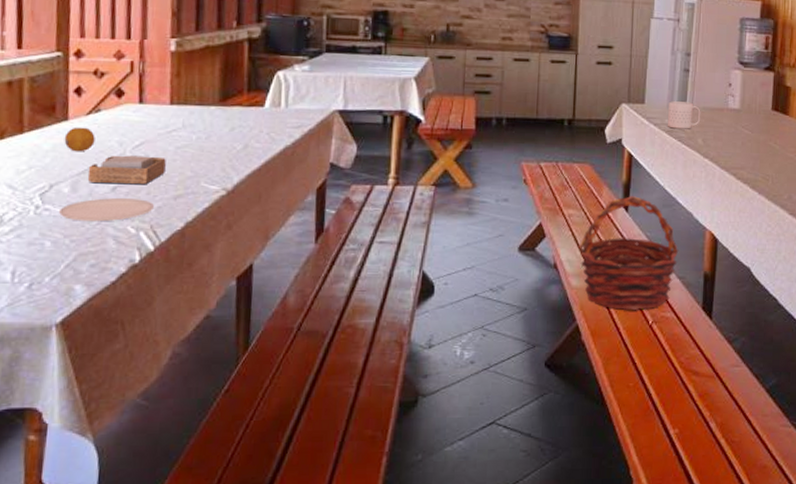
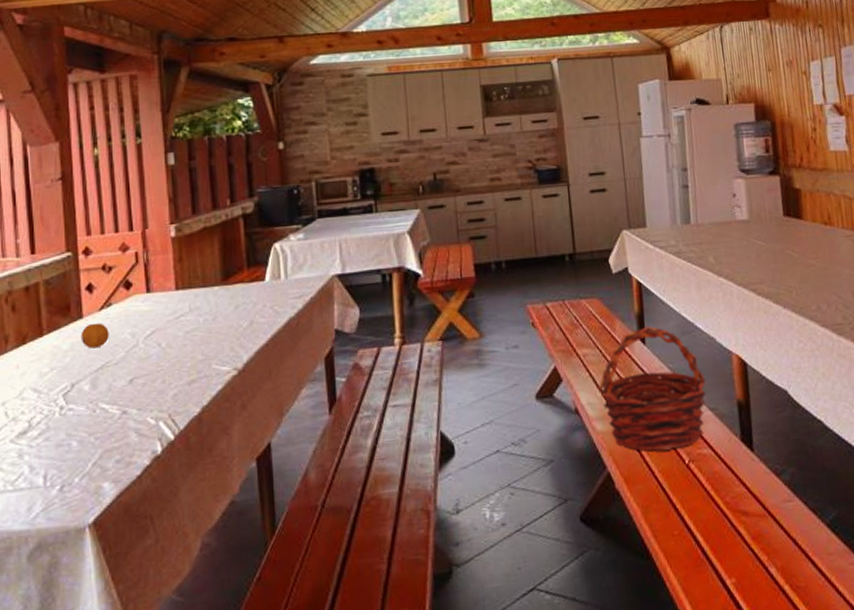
plate: present [58,197,155,222] -> none [81,388,171,418]
napkin holder: present [87,155,166,185] -> none [105,344,177,378]
mug: present [667,101,701,129] -> none [672,219,709,250]

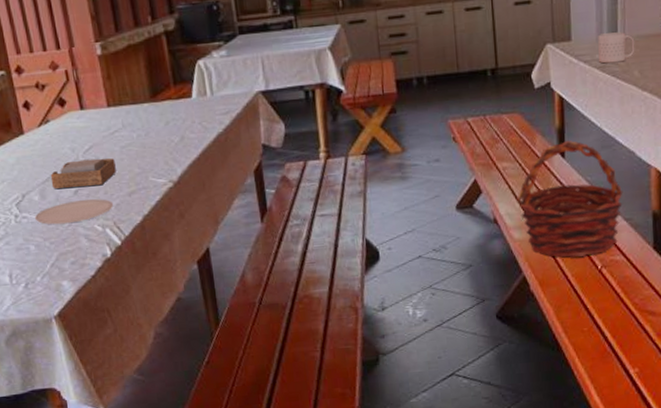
fruit: present [81,322,109,349] -> none [24,138,51,163]
plate: none [81,388,171,418] -> present [34,198,114,225]
napkin holder: none [105,344,177,378] -> present [50,158,116,189]
mug: none [672,219,709,250] -> present [598,32,635,64]

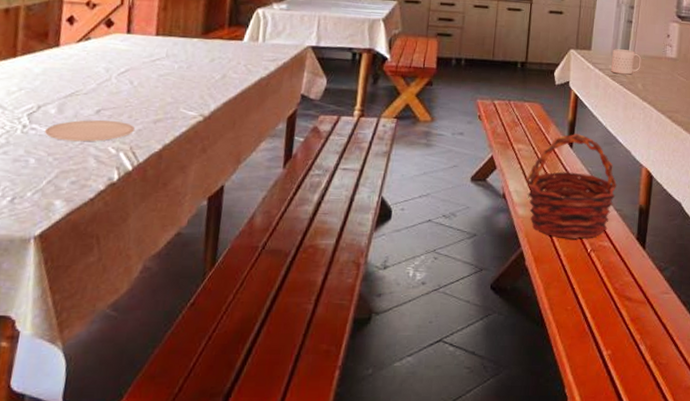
napkin holder: present [50,158,116,189] -> none [73,81,149,109]

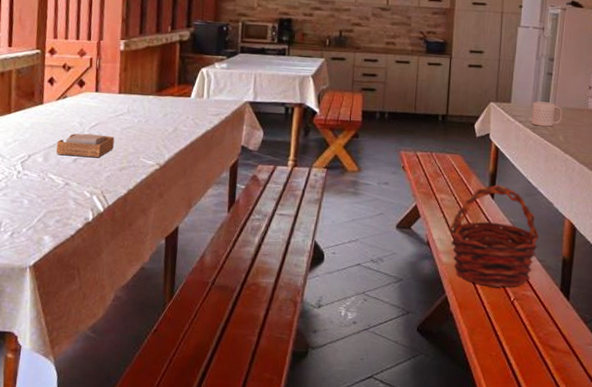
plate: present [44,119,136,142] -> none [34,167,105,187]
napkin holder: none [73,81,149,109] -> present [56,133,115,158]

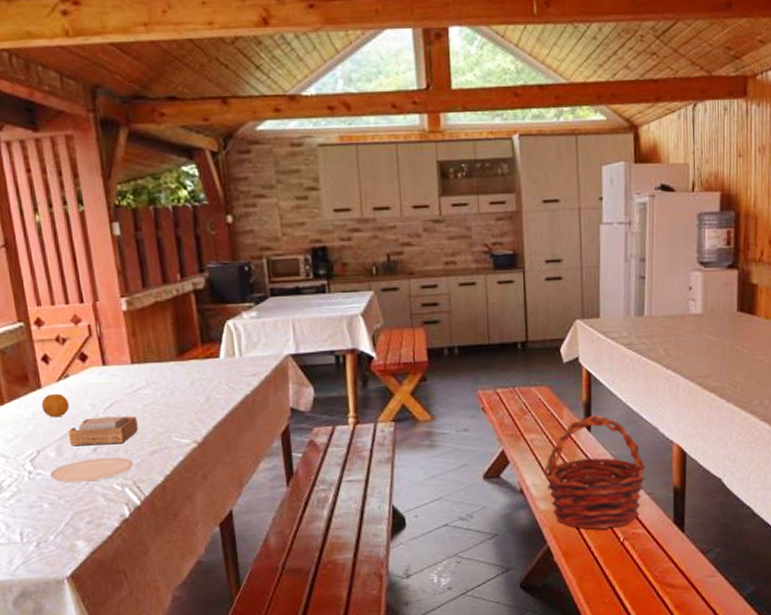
plate: none [34,167,105,187] -> present [49,457,134,483]
fruit: none [39,109,63,130] -> present [41,393,69,418]
mug: present [531,101,563,127] -> none [625,311,661,341]

